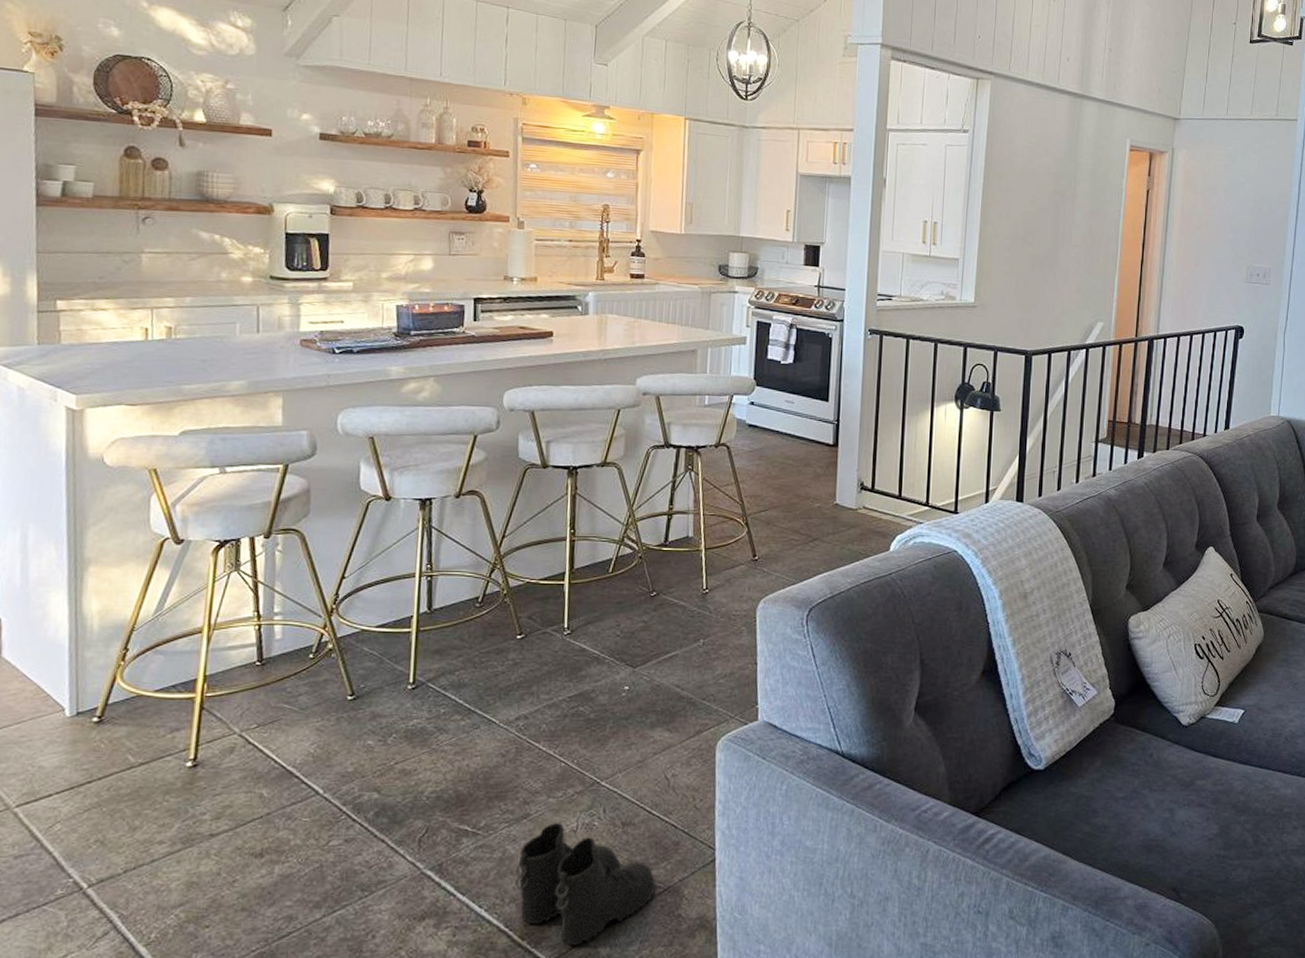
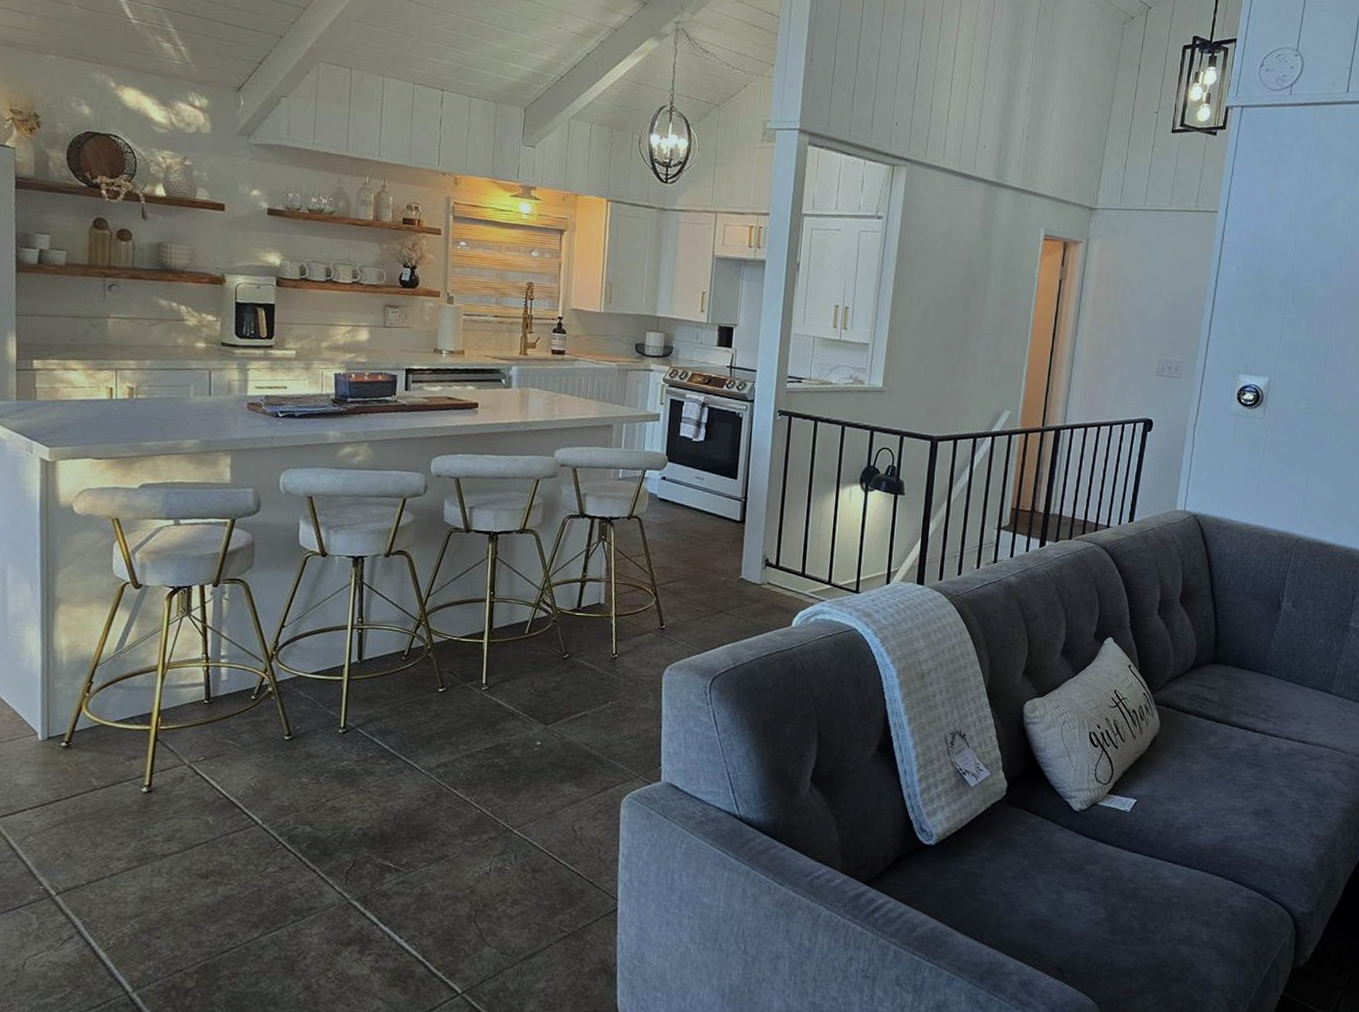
boots: present [515,823,657,945] -> none [432,865,562,979]

